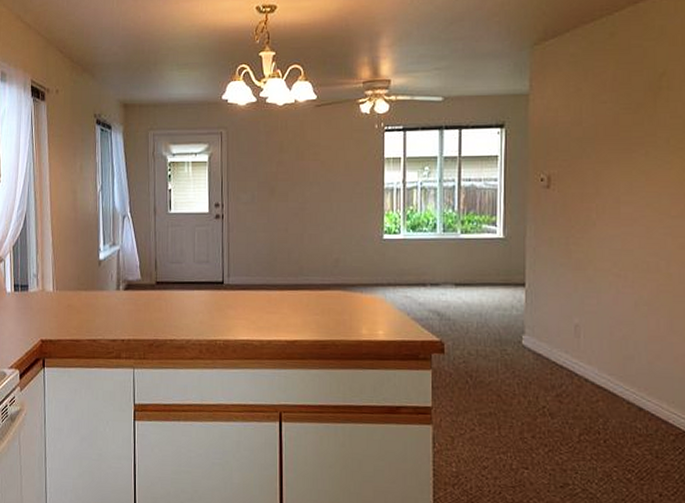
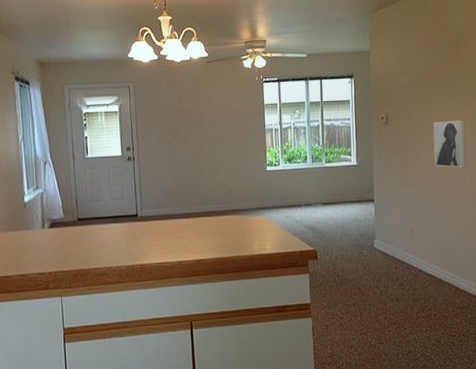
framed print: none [614,186,663,250] -> present [433,120,466,168]

